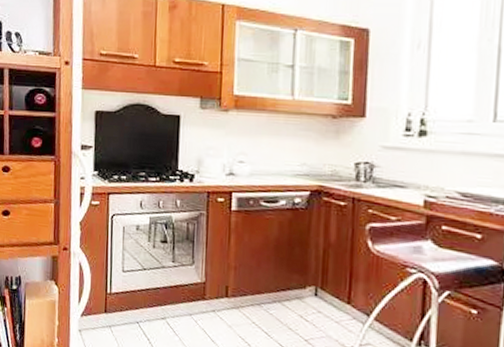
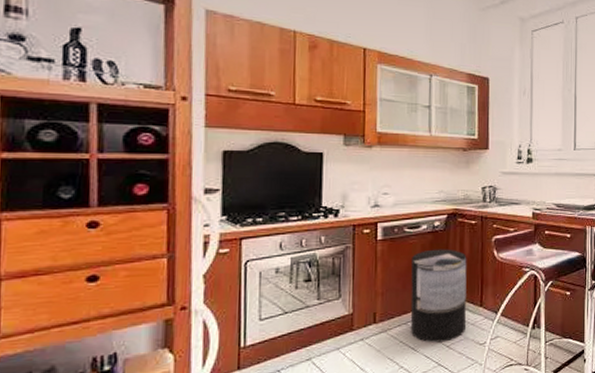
trash can: none [264,228,333,335] -> present [410,249,467,343]

